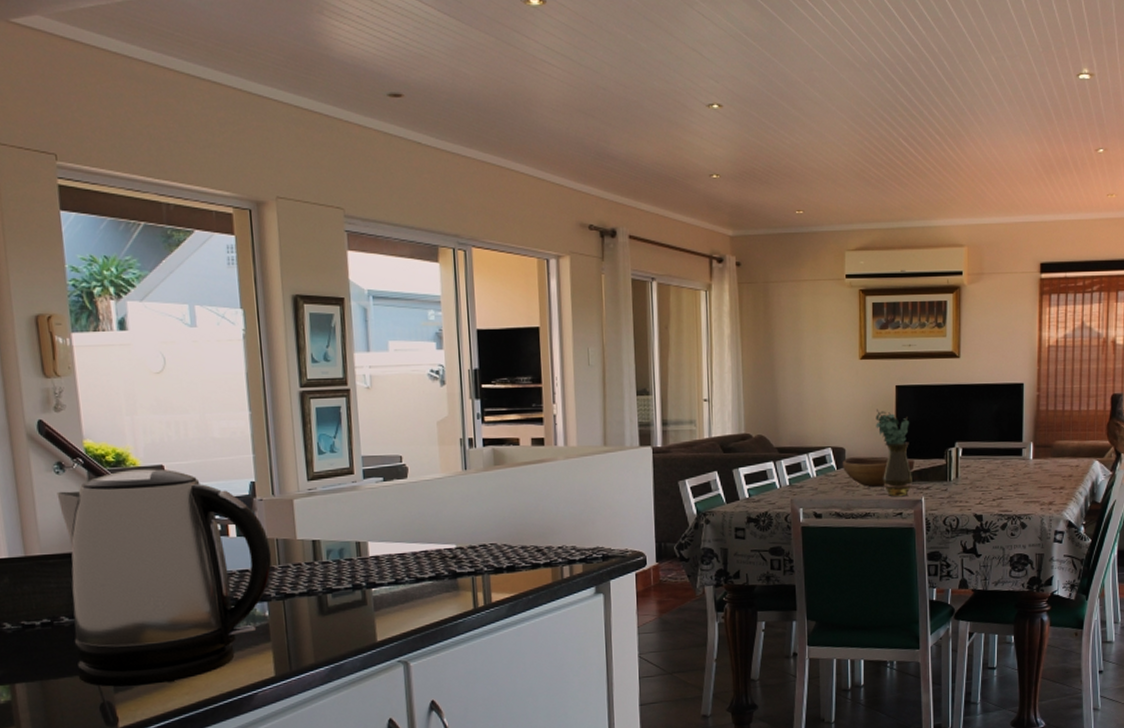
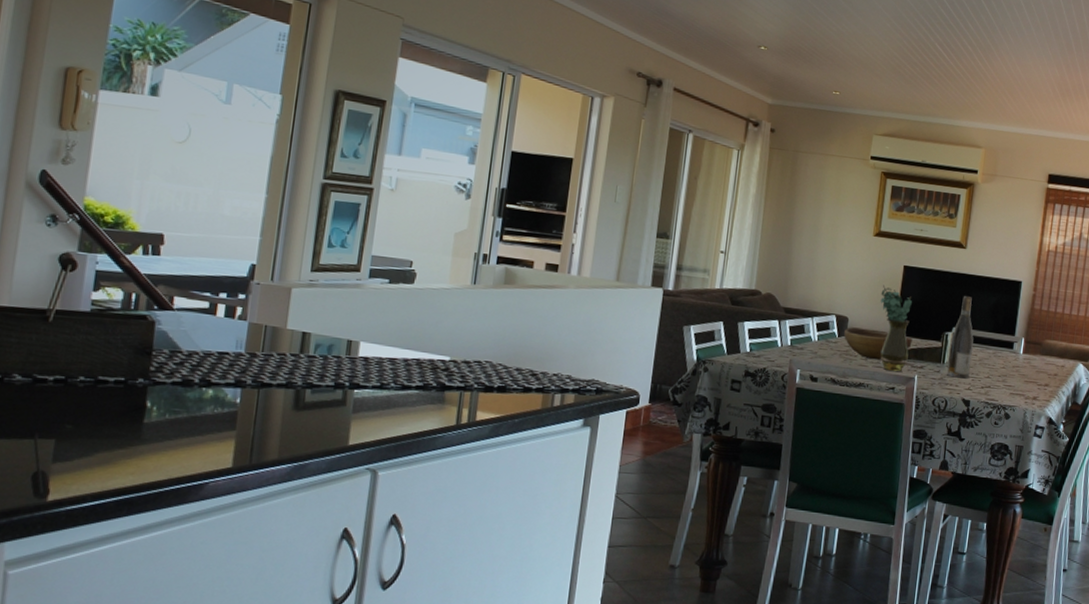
kettle: present [57,468,272,687] -> none [16,233,258,460]
wine bottle: none [955,408,979,494] -> present [947,296,974,379]

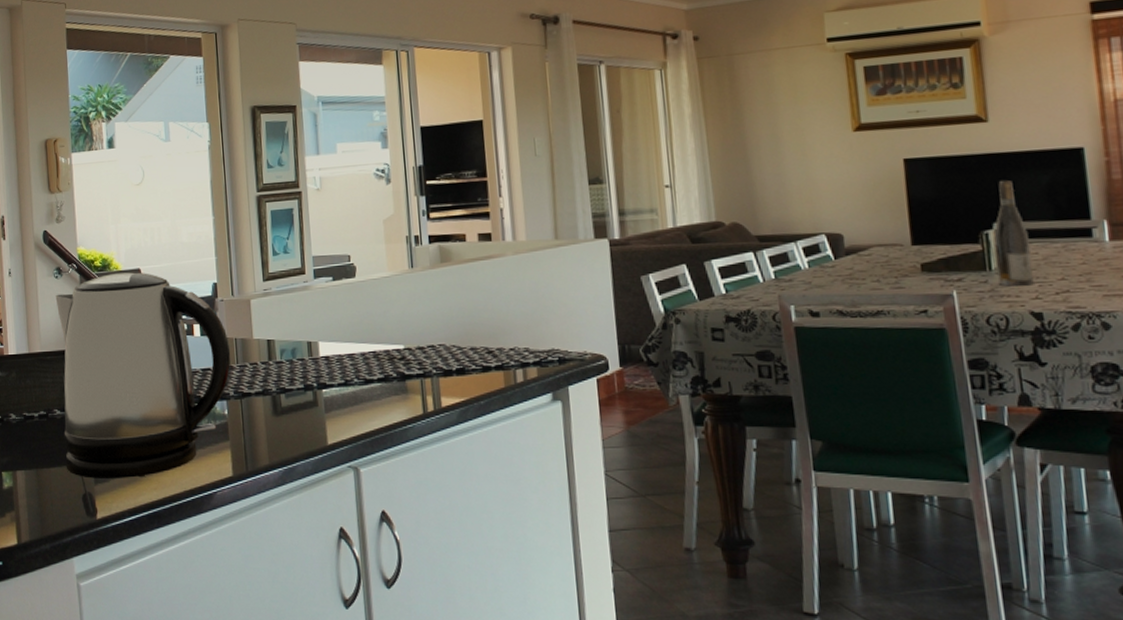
kettle: none [16,233,258,460] -> present [55,272,231,479]
bowl: present [843,327,913,359] -> none [840,244,939,279]
vase: present [880,285,912,371] -> none [880,187,938,290]

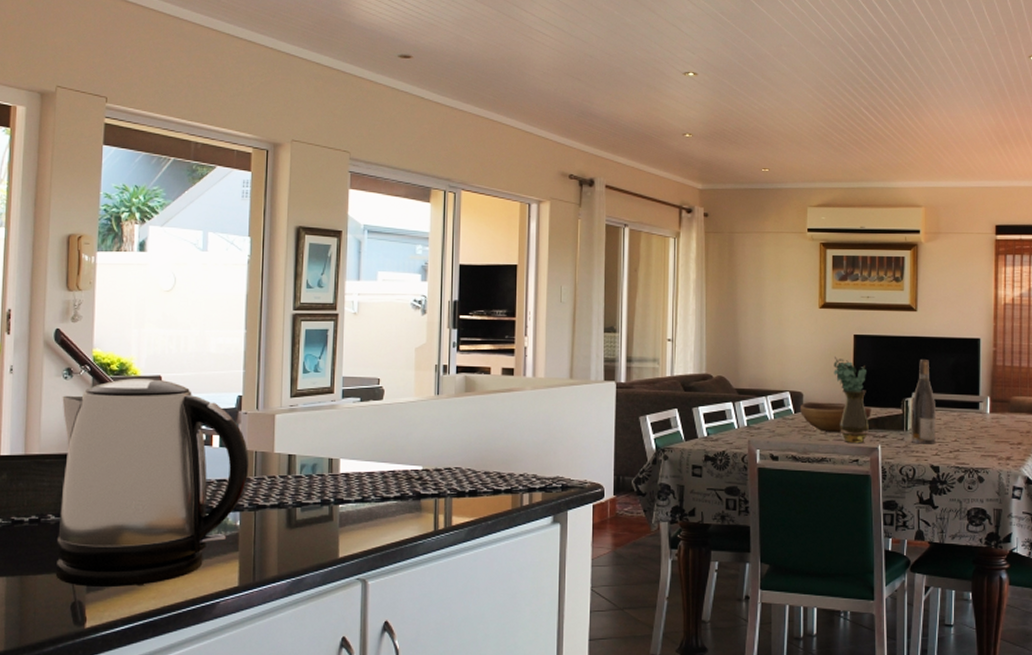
bowl: none [840,244,939,279] -> present [799,402,871,432]
vase: none [880,187,938,290] -> present [833,356,869,442]

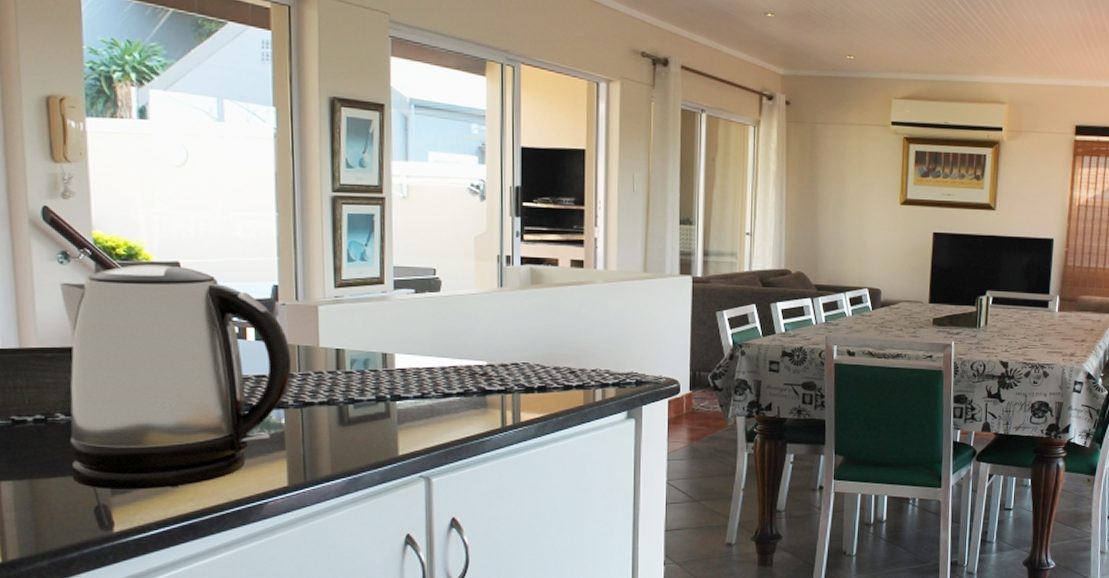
bowl: present [799,402,871,432] -> none [877,299,947,329]
vase: present [833,356,869,442] -> none [912,254,944,339]
wine bottle: present [912,360,936,444] -> none [984,259,1008,341]

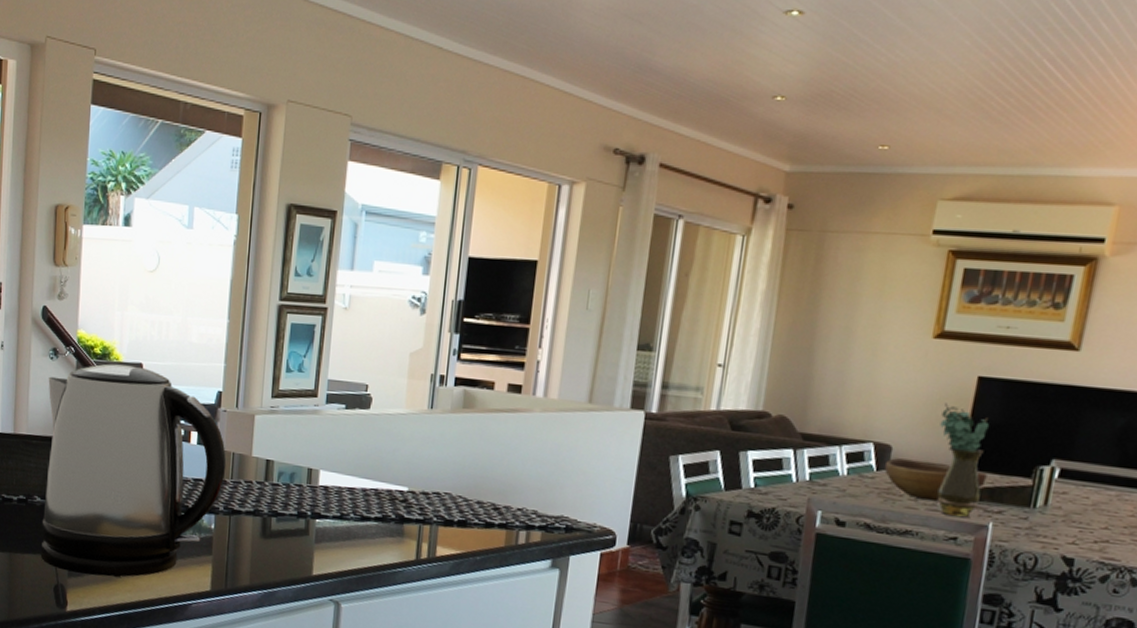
bowl: none [877,299,947,329] -> present [884,458,987,500]
vase: none [912,254,944,339] -> present [937,402,989,517]

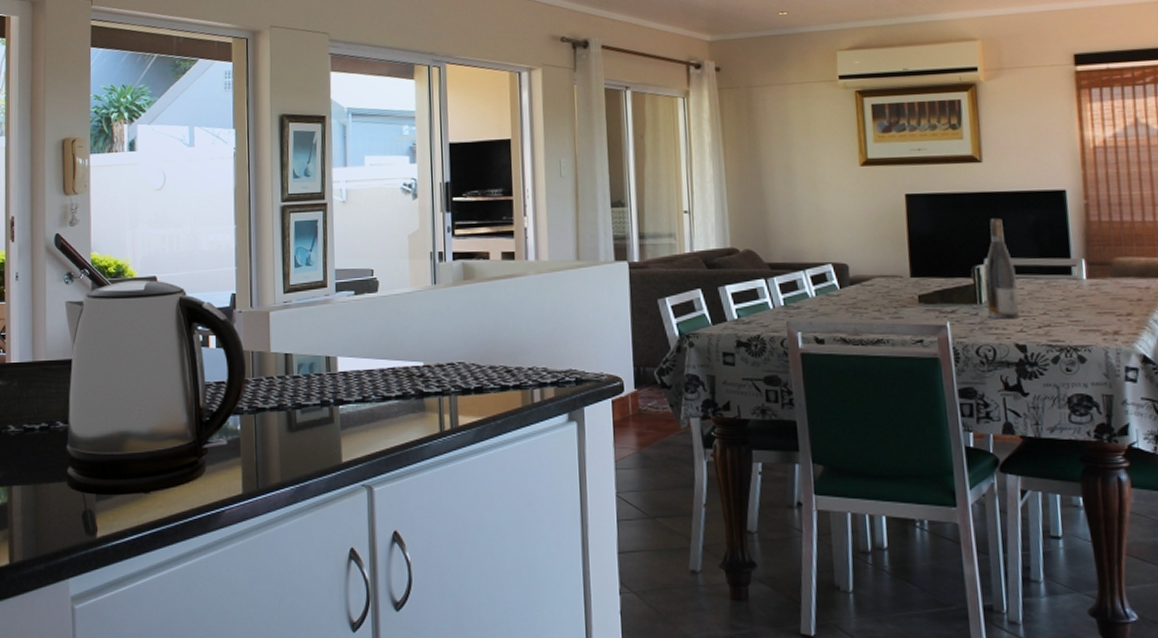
bowl: present [884,458,987,500] -> none [845,275,935,309]
vase: present [937,402,989,517] -> none [883,220,933,320]
wine bottle: none [1039,417,1086,530] -> present [984,219,1019,319]

